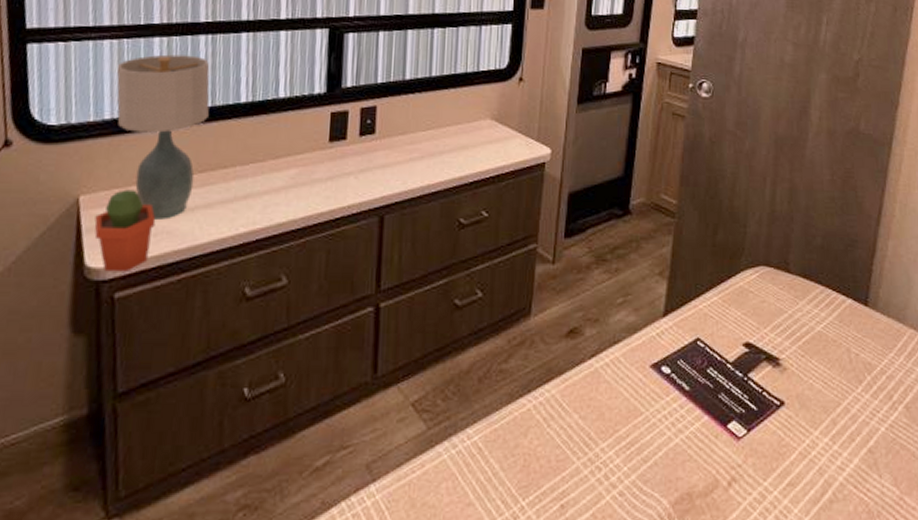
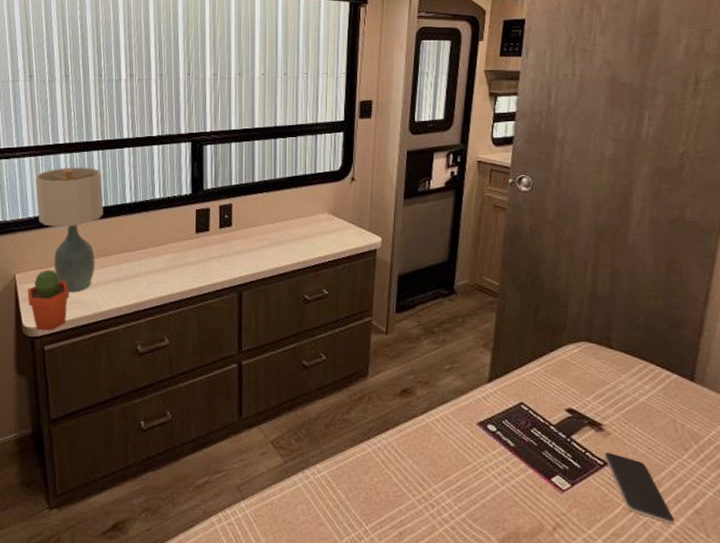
smartphone: none [781,391,849,467] -> present [604,453,675,525]

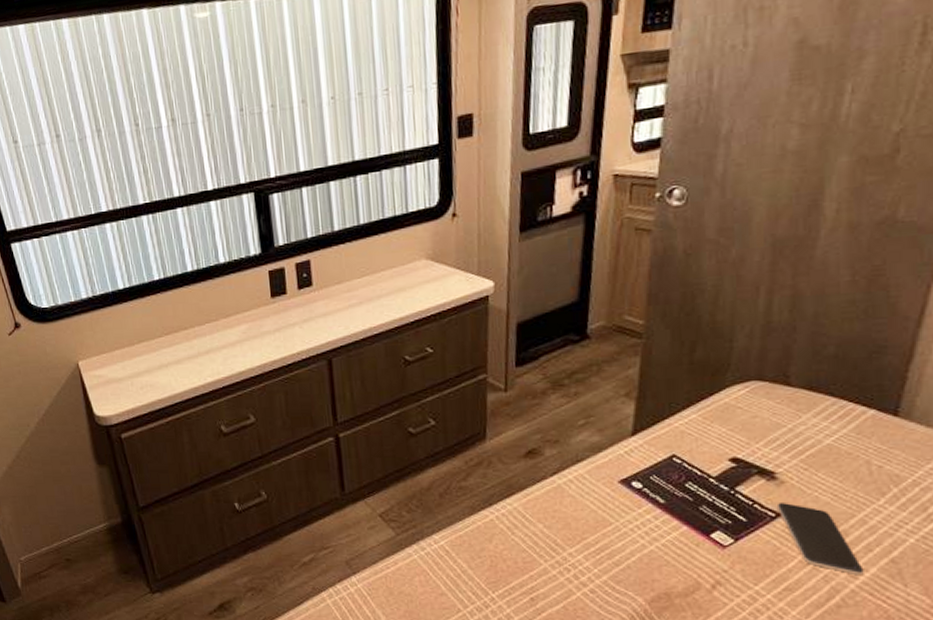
succulent plant: present [27,270,70,331] -> none [93,353,141,419]
table lamp: present [36,167,103,293] -> none [83,235,163,376]

